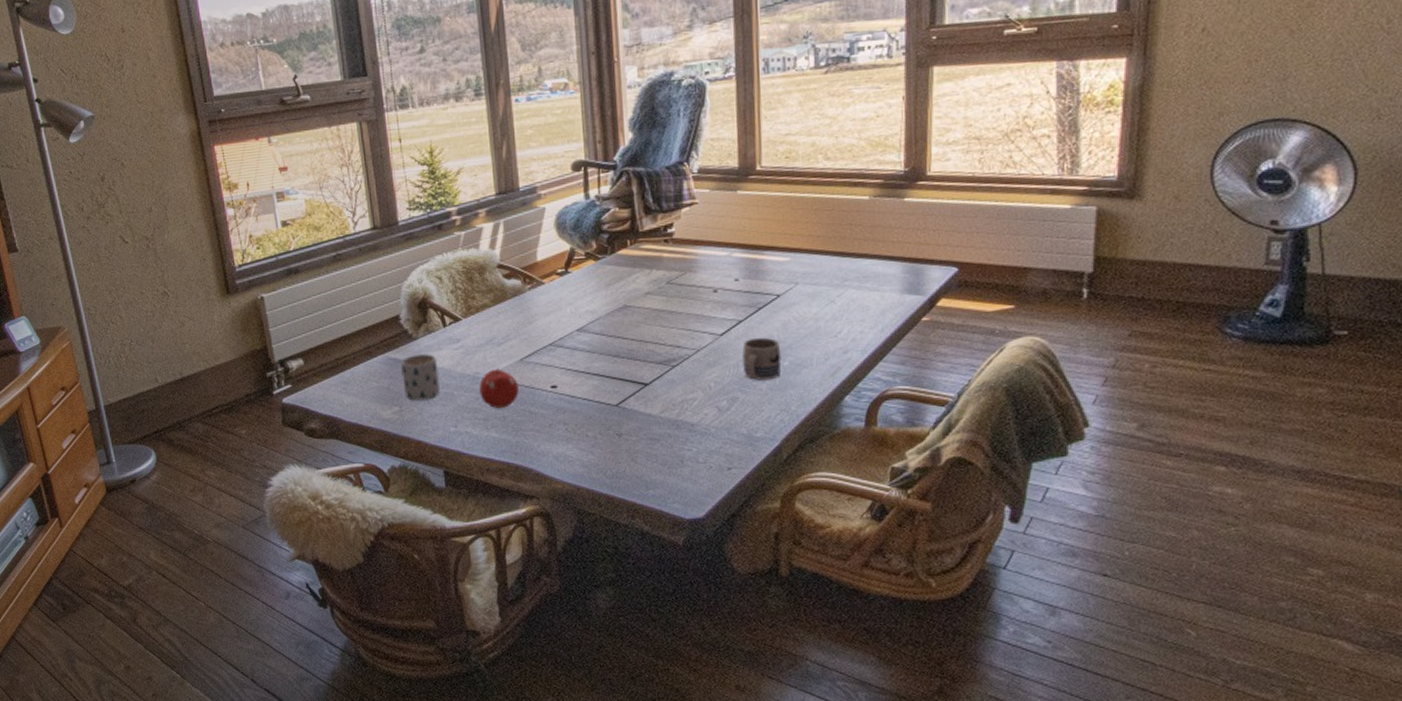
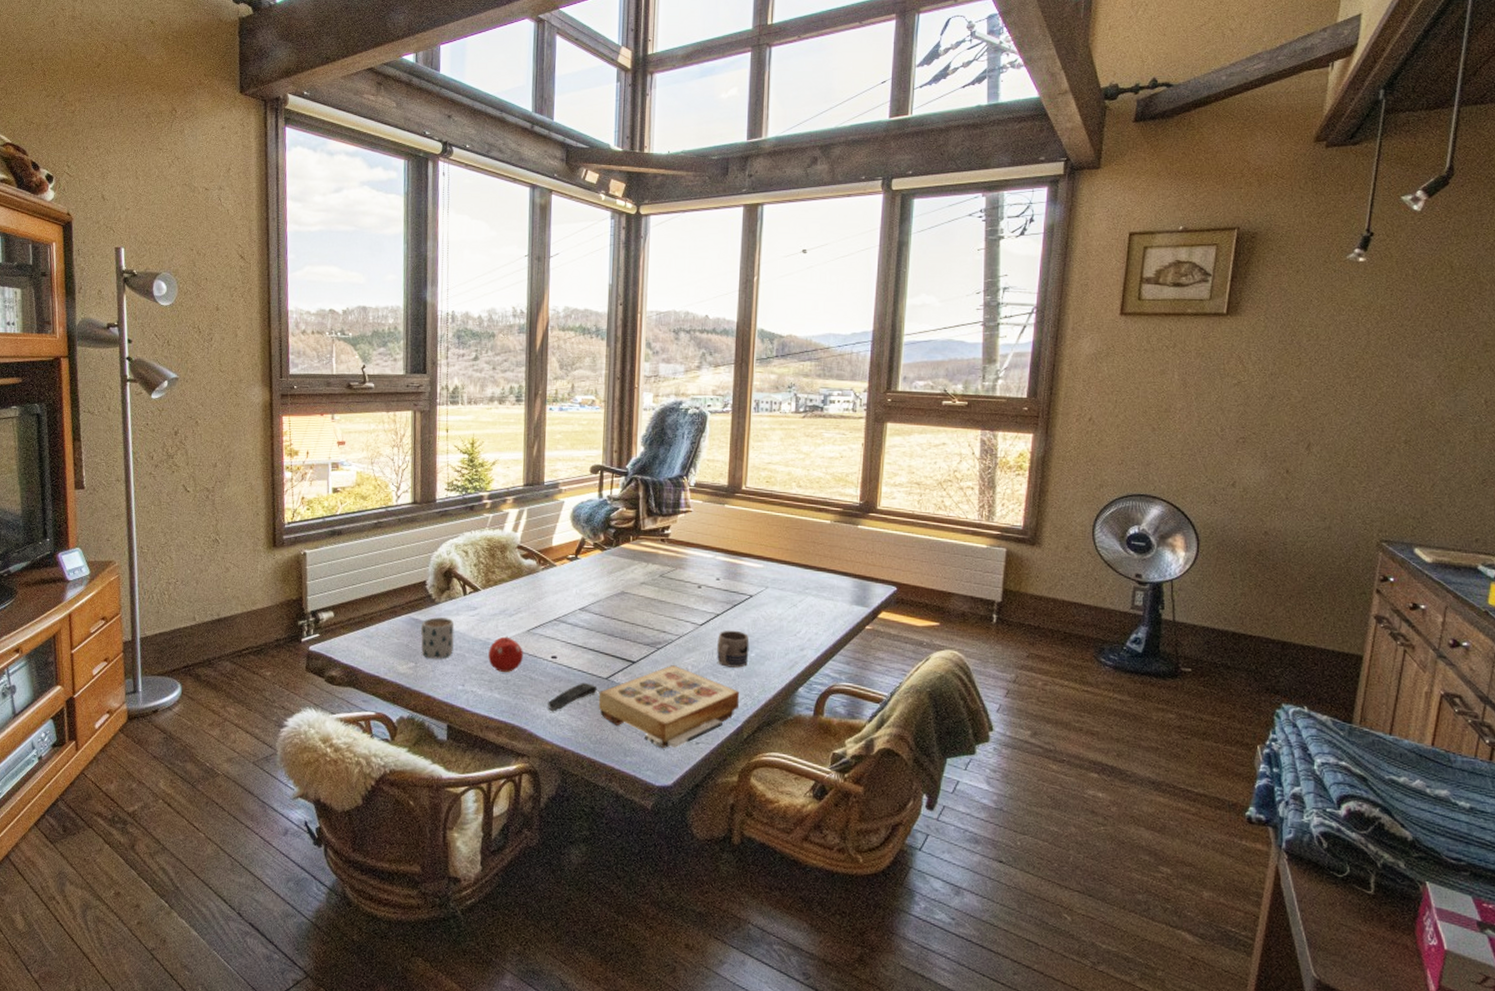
remote control: none [553,411,608,448] -> present [548,682,598,712]
book: none [609,384,775,477] -> present [598,665,740,749]

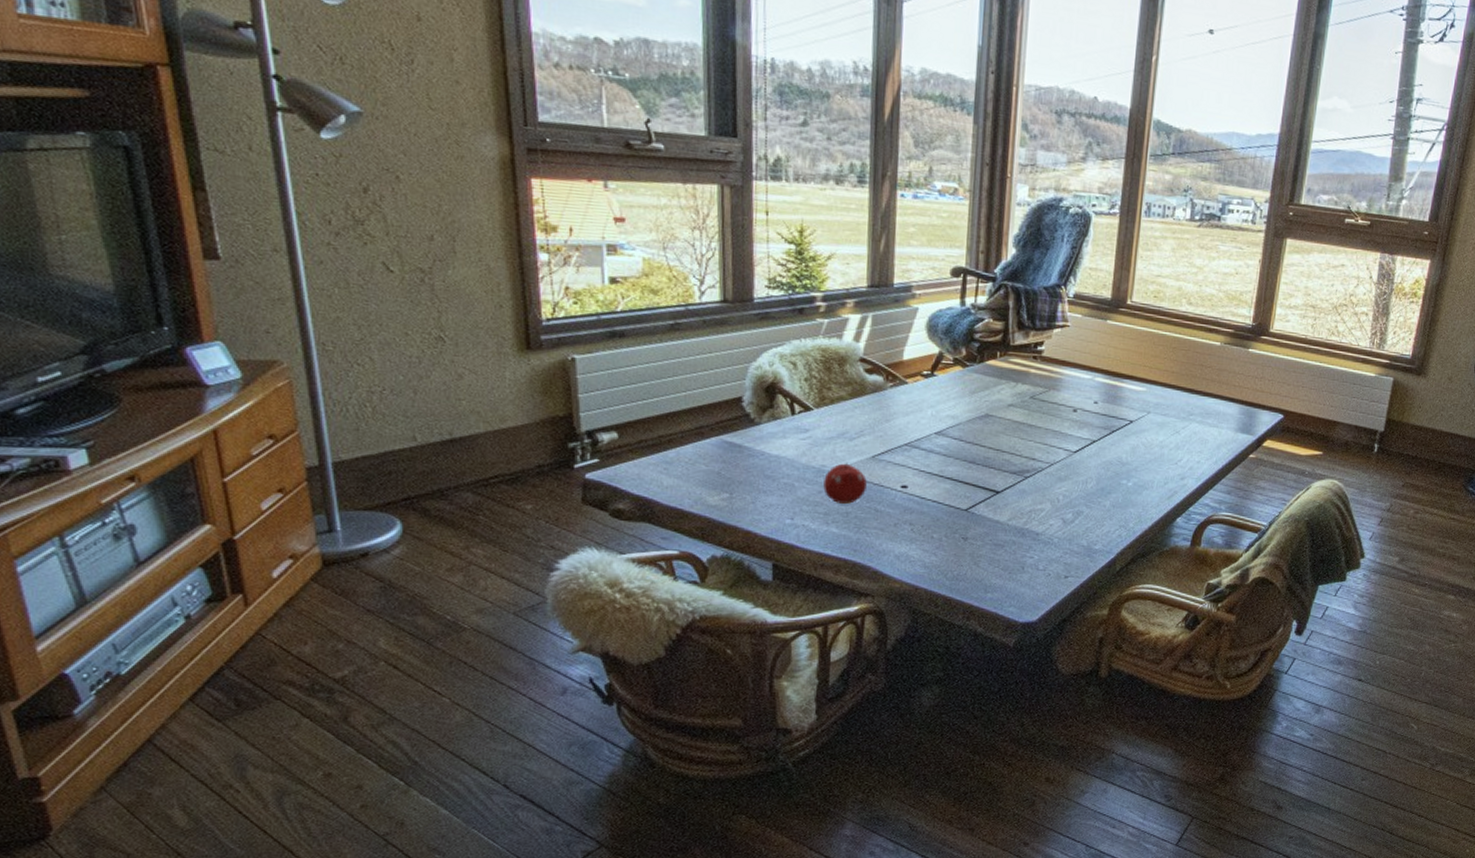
mug: present [420,617,455,659] -> none [735,440,780,489]
remote control: present [548,682,598,712] -> none [896,514,955,547]
book: present [598,665,740,749] -> none [955,495,1115,583]
mug: present [717,630,750,668] -> none [1091,457,1127,498]

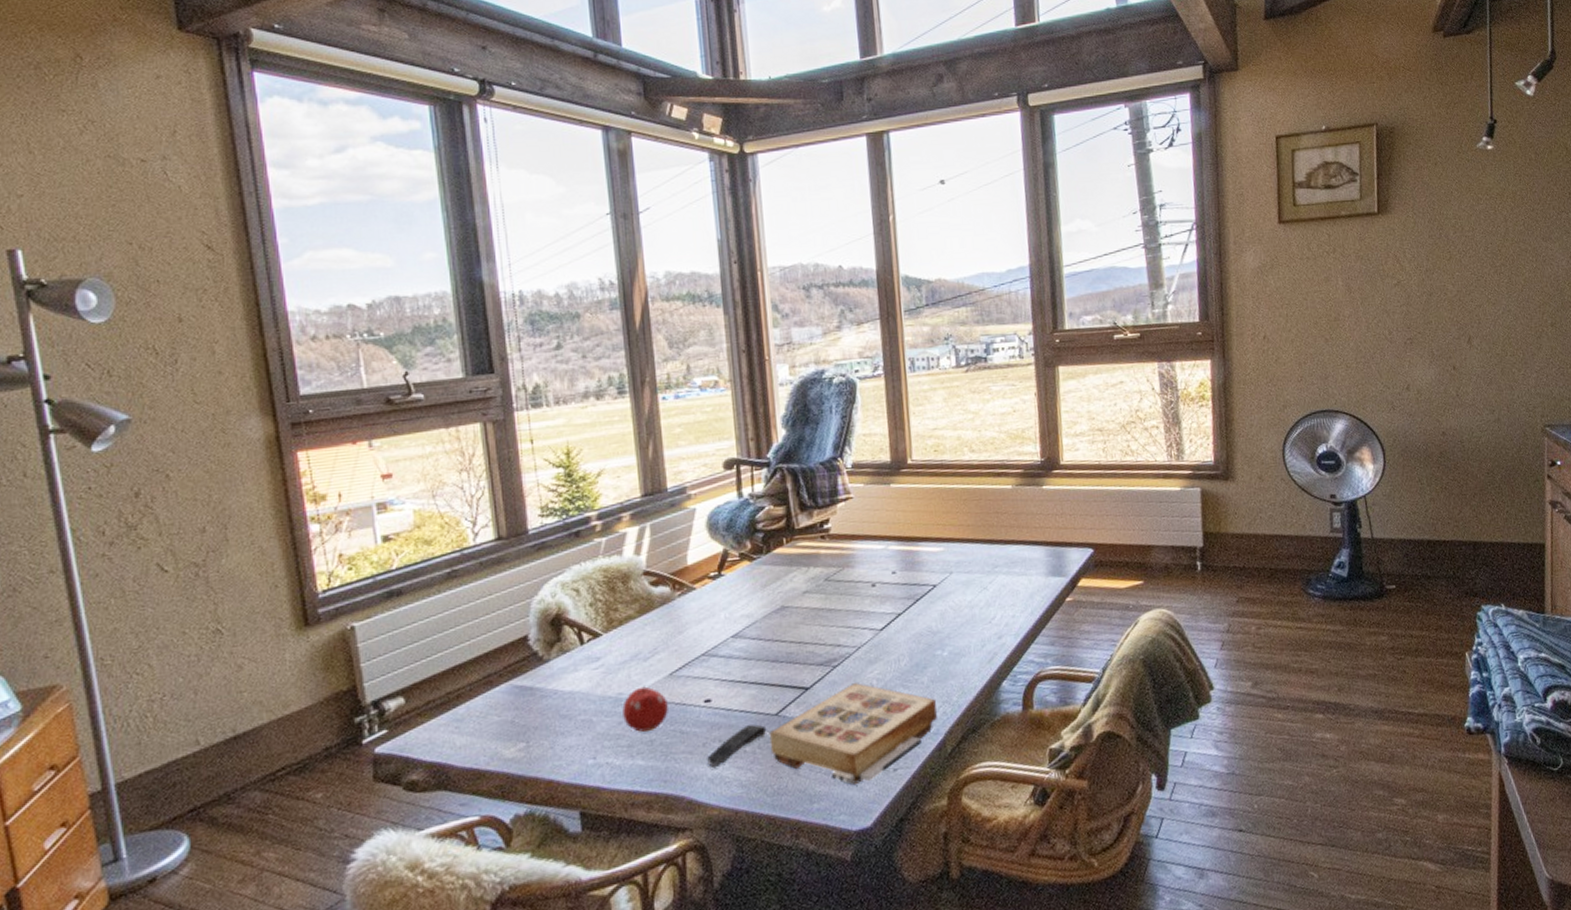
remote control: none [896,514,955,547] -> present [707,724,767,769]
book: none [955,495,1115,583] -> present [769,683,937,784]

